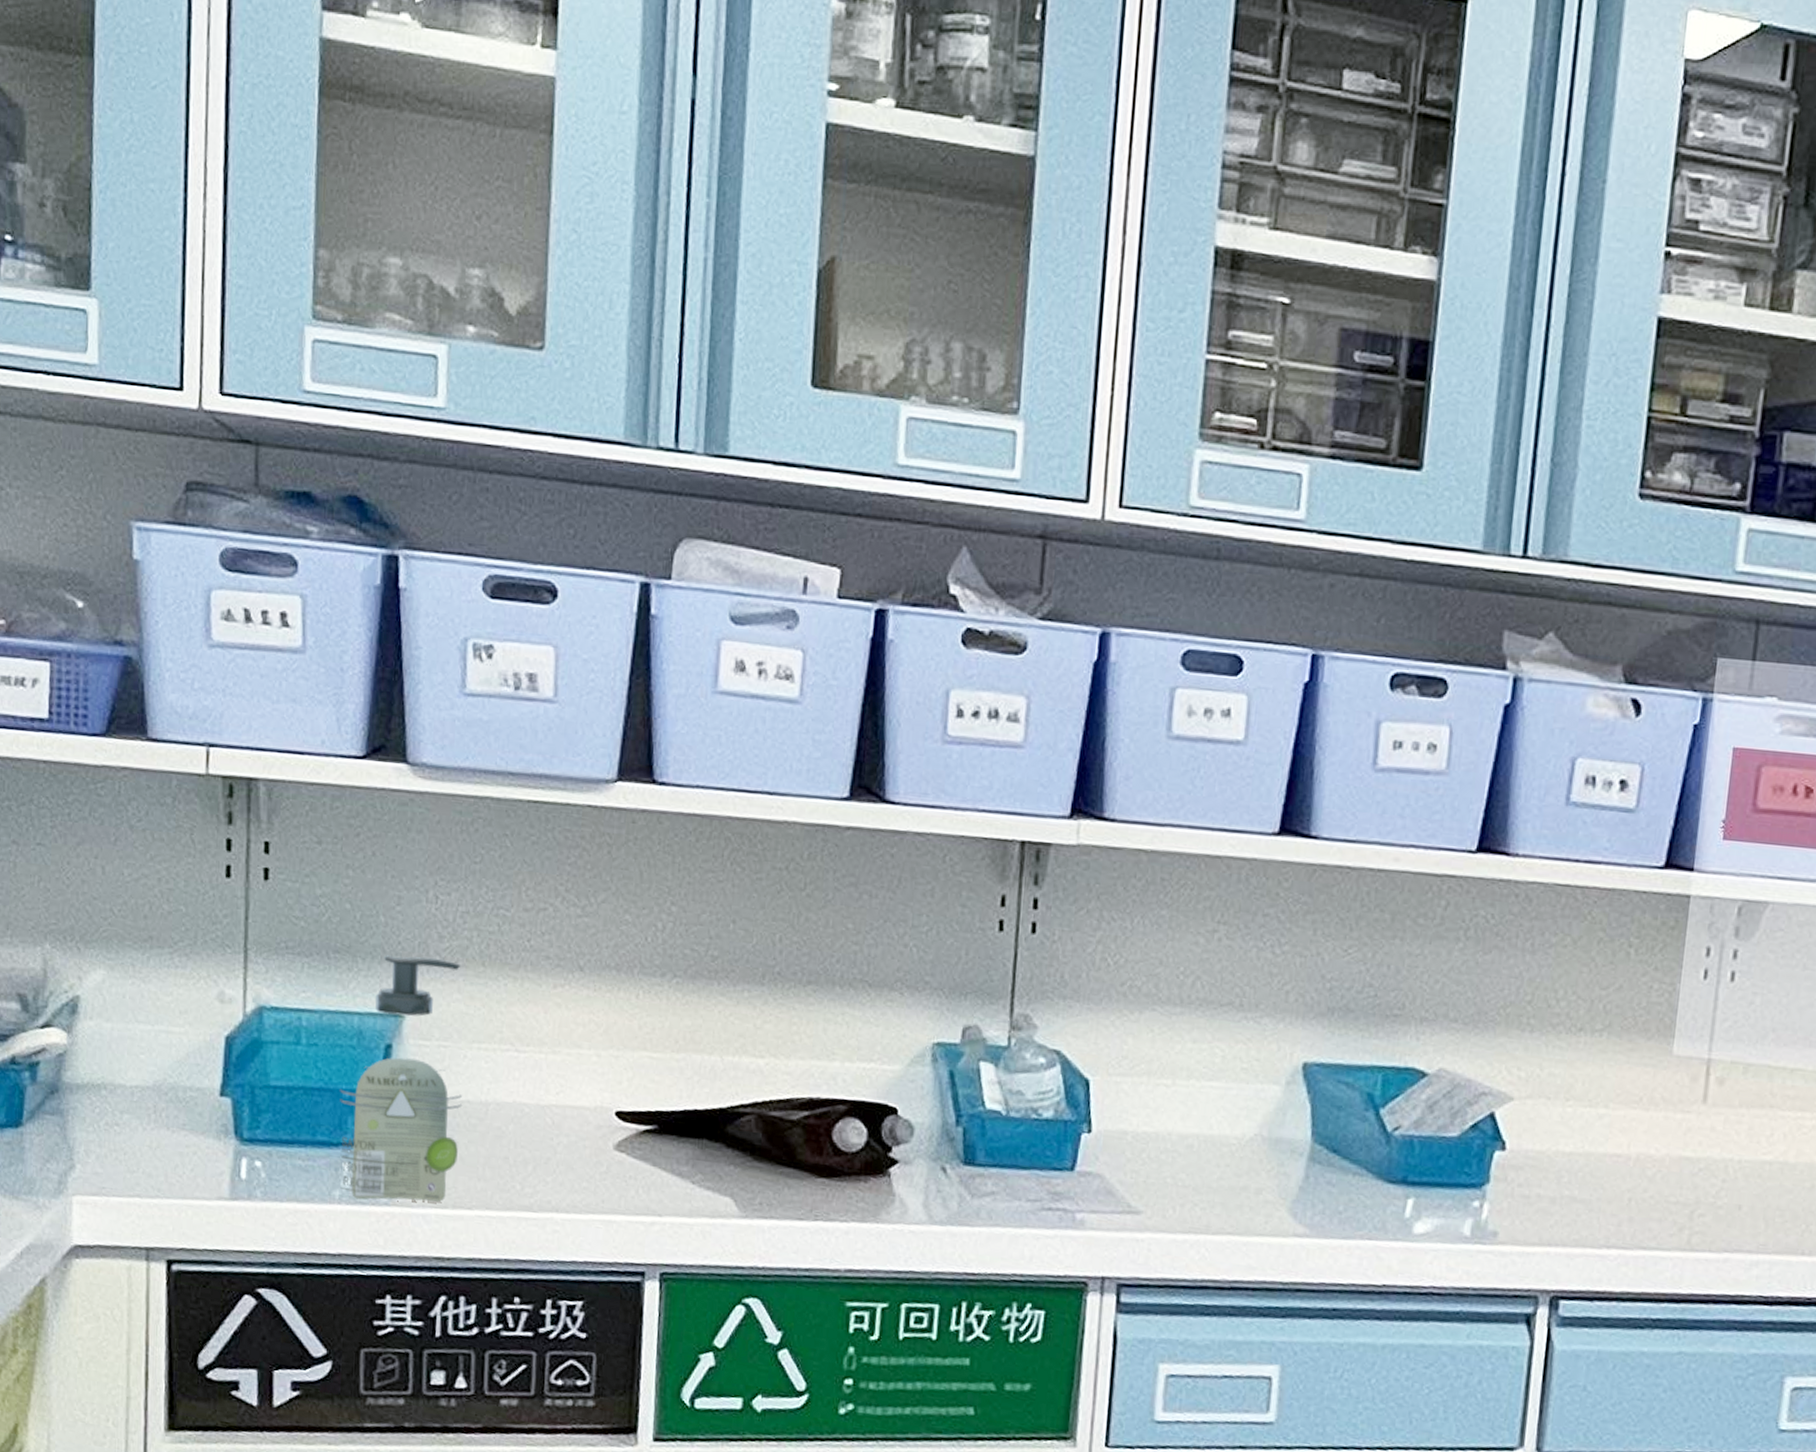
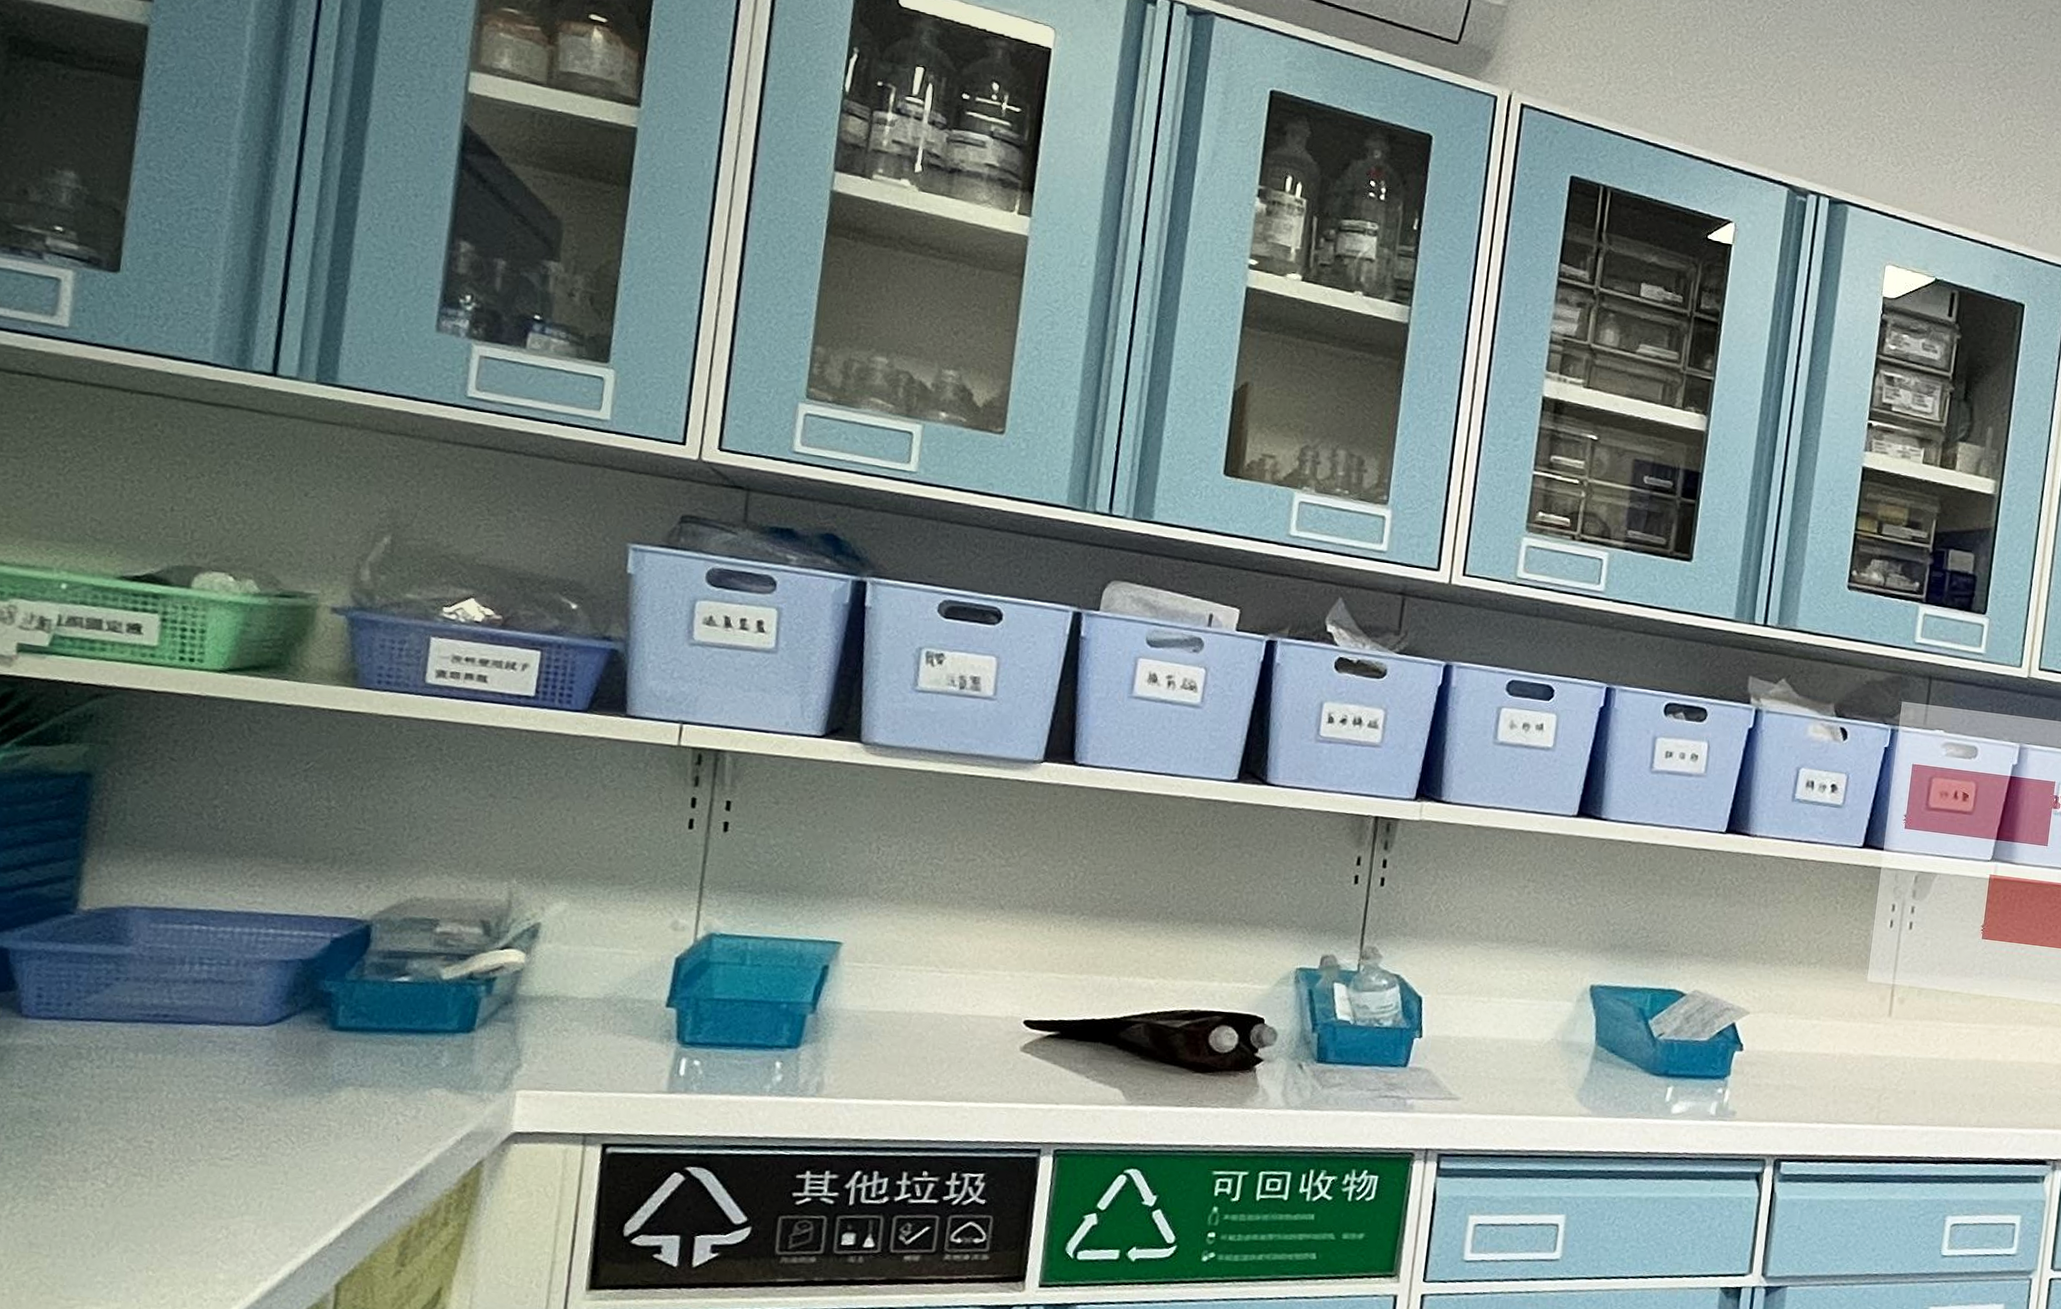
soap dispenser: present [340,955,463,1203] -> none [771,894,896,1095]

